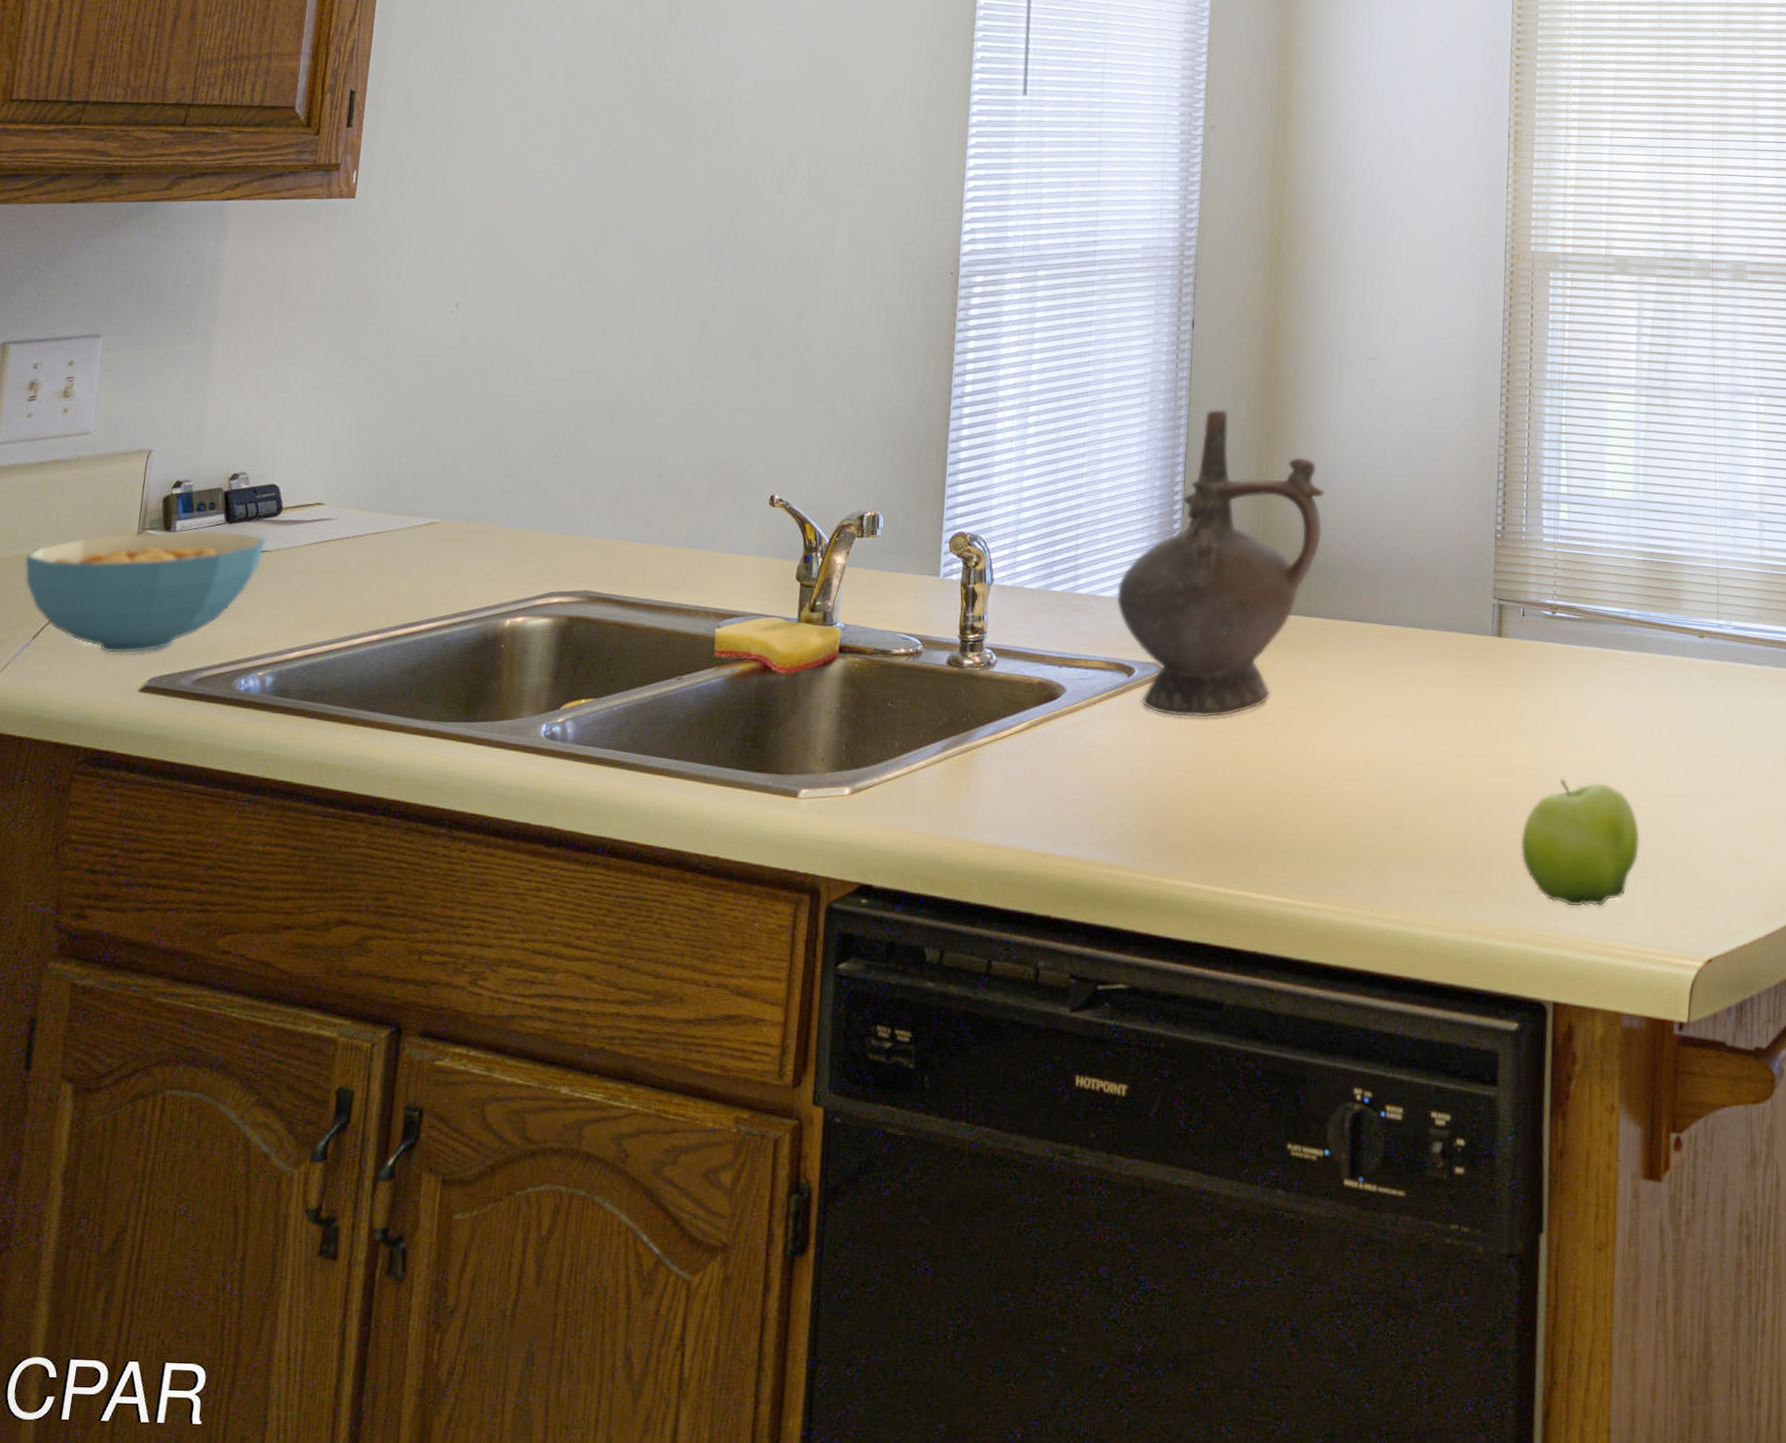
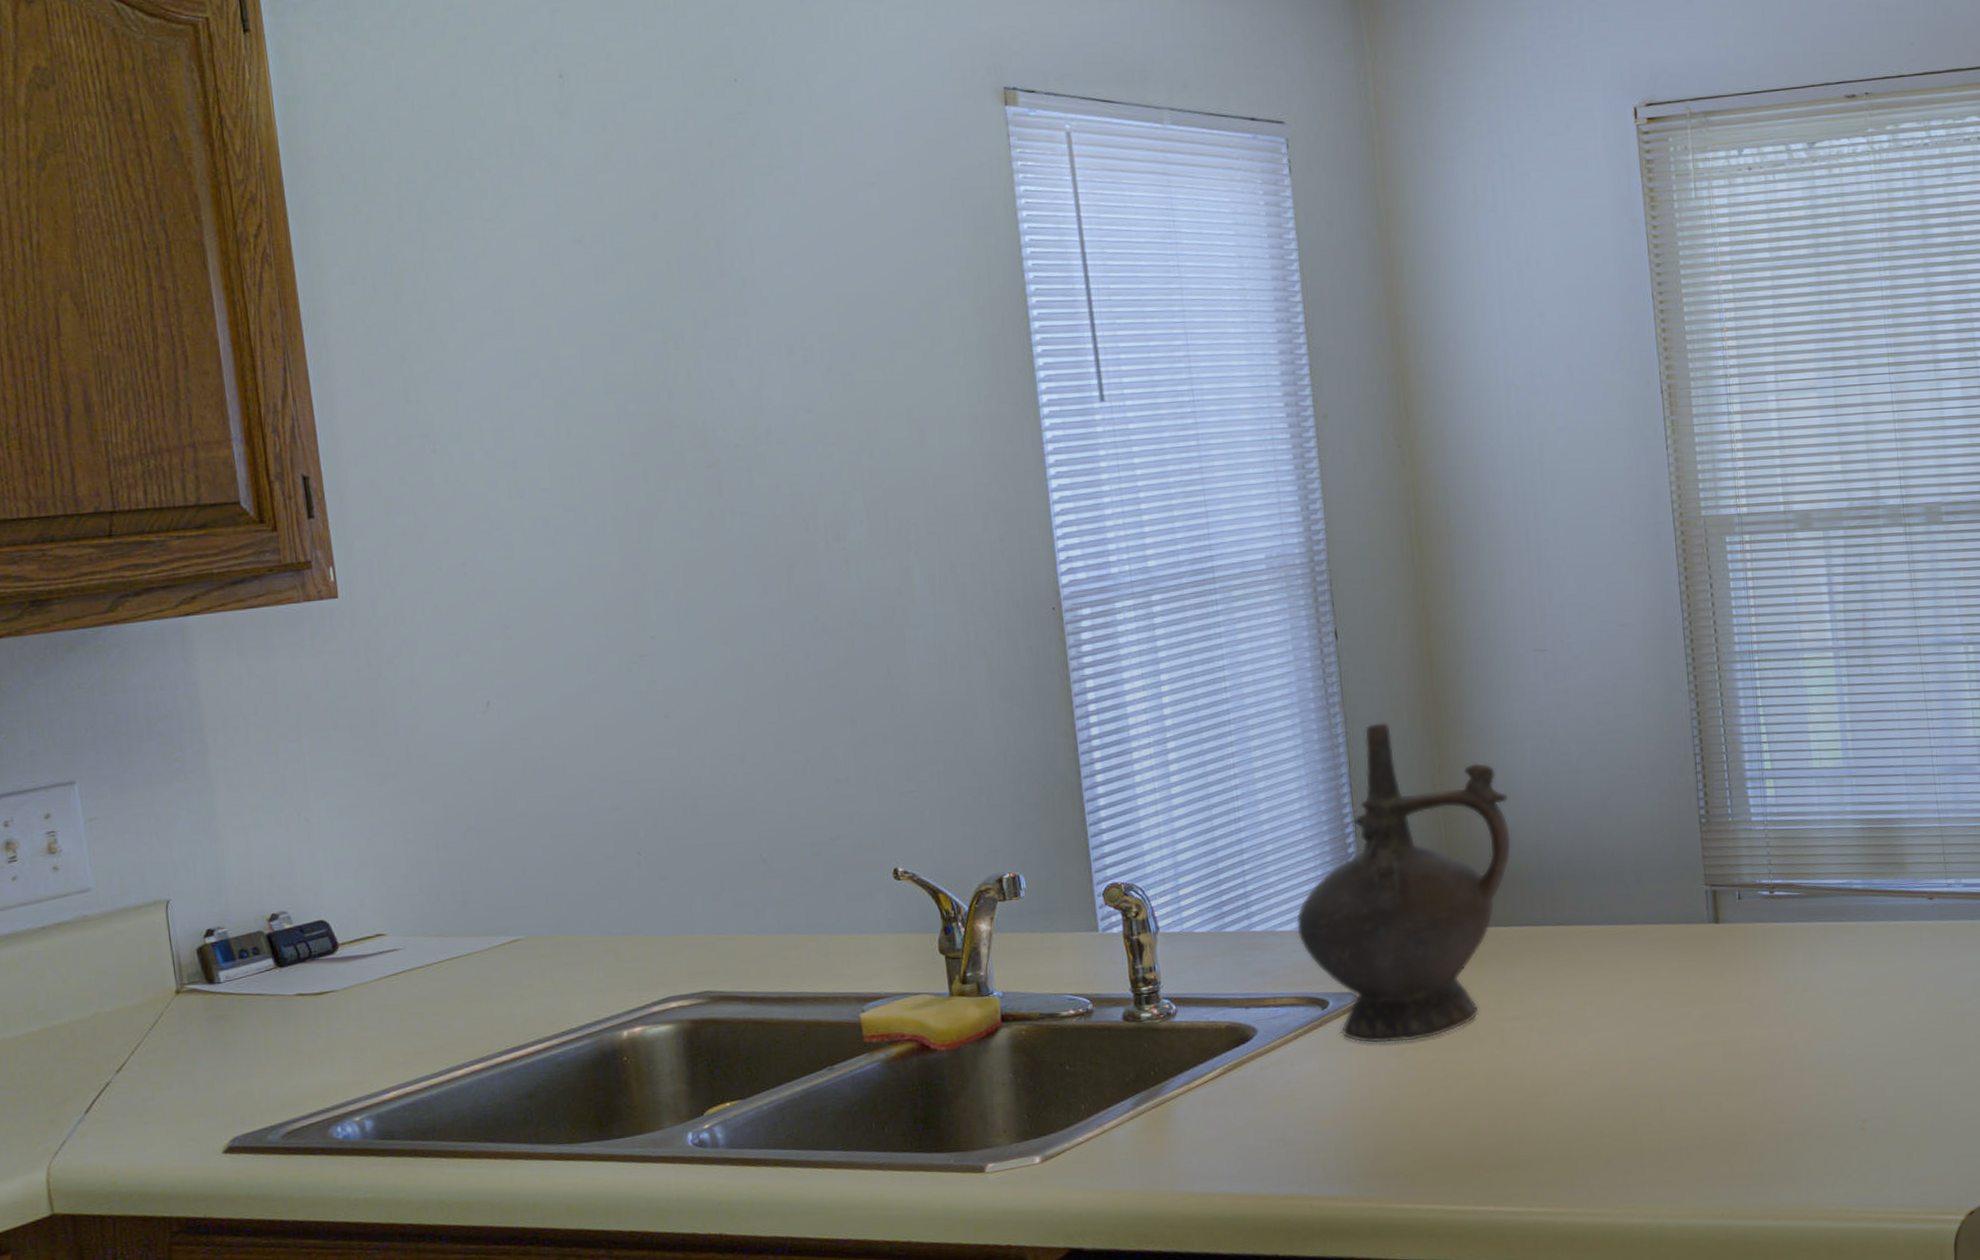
cereal bowl: present [24,530,266,654] -> none [52,974,329,1118]
fruit: present [1520,778,1641,908] -> none [1763,1055,1889,1180]

